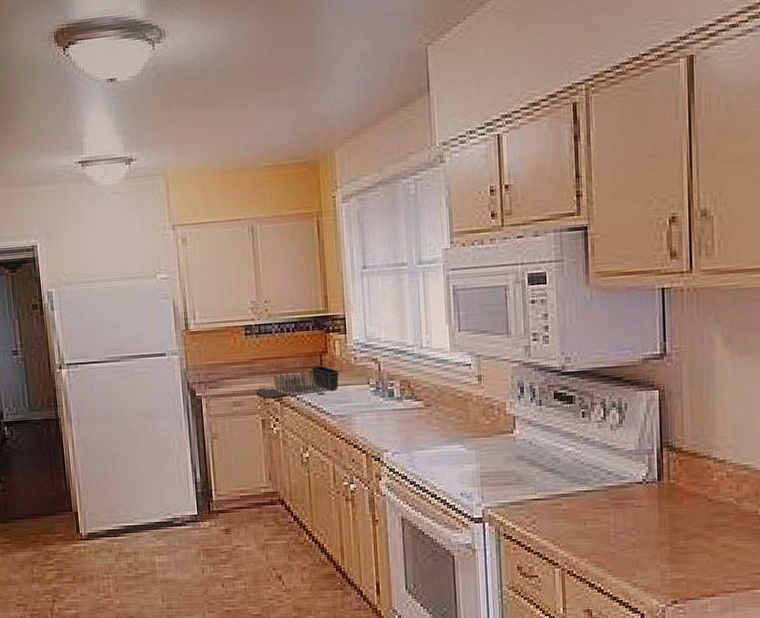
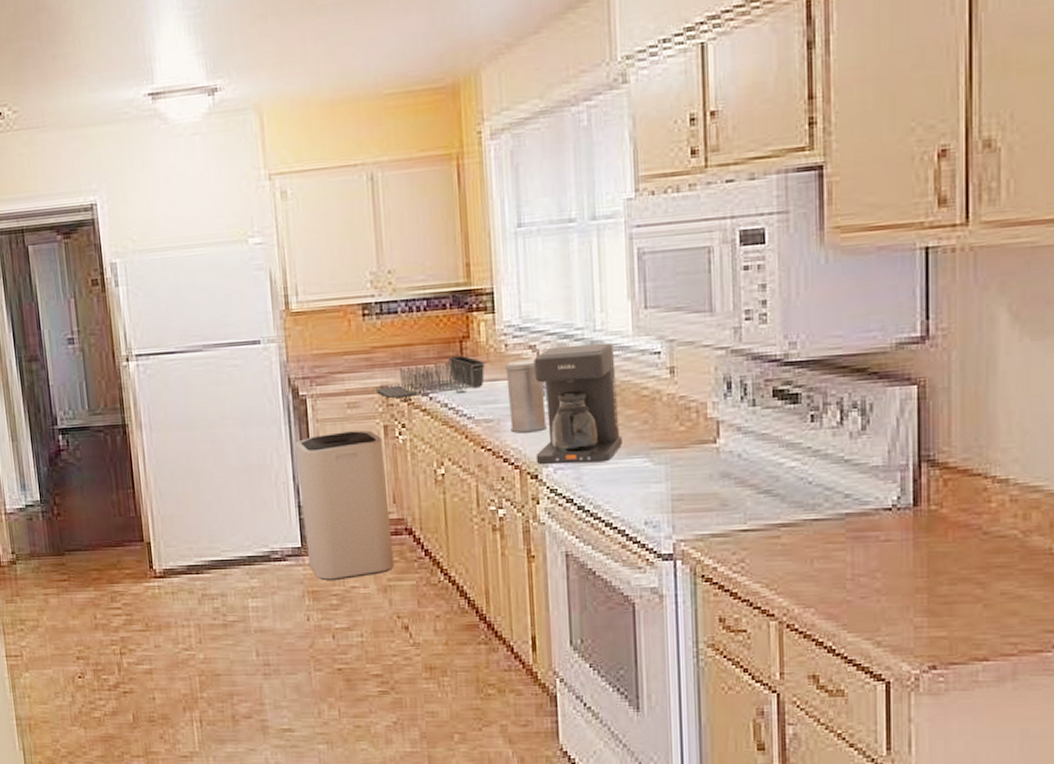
trash can: none [193,423,270,541] -> present [296,430,394,580]
canister: none [355,369,387,426] -> present [506,359,548,433]
coffee maker: none [376,357,443,450] -> present [534,342,622,465]

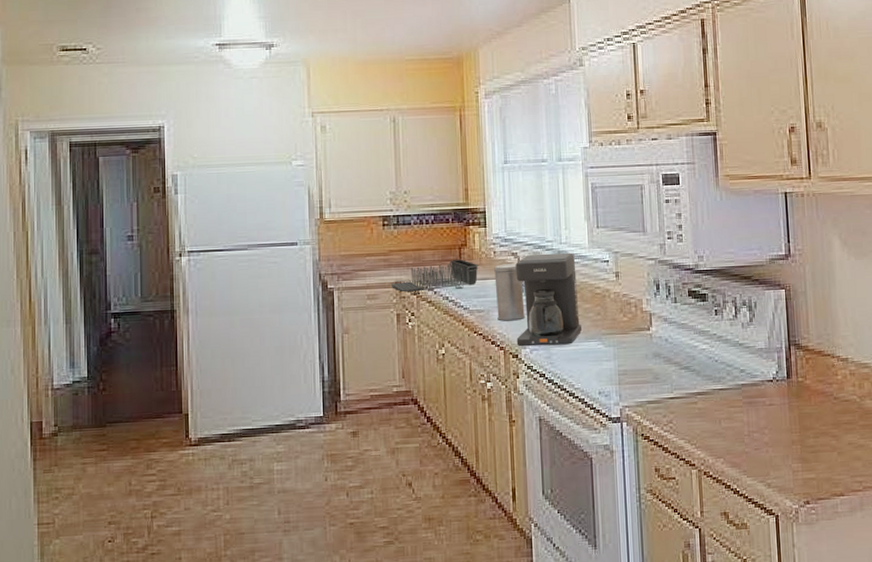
trash can: present [296,430,394,580] -> none [323,318,402,445]

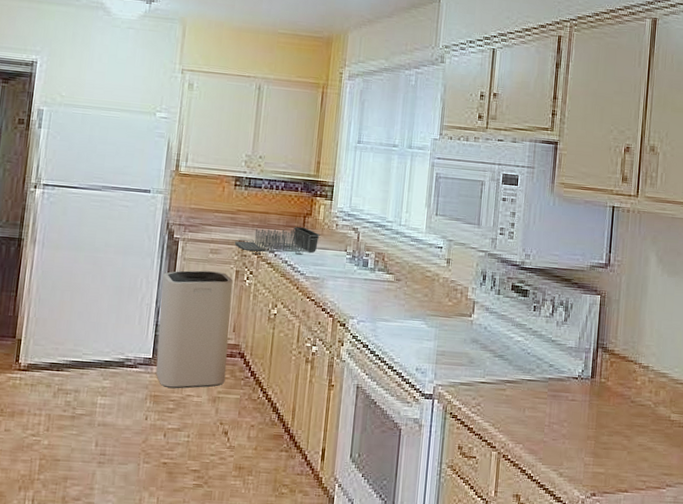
trash can: none [323,318,402,445] -> present [155,270,233,388]
canister: present [494,263,526,321] -> none [331,237,359,292]
coffee maker: present [515,252,581,347] -> none [345,231,411,321]

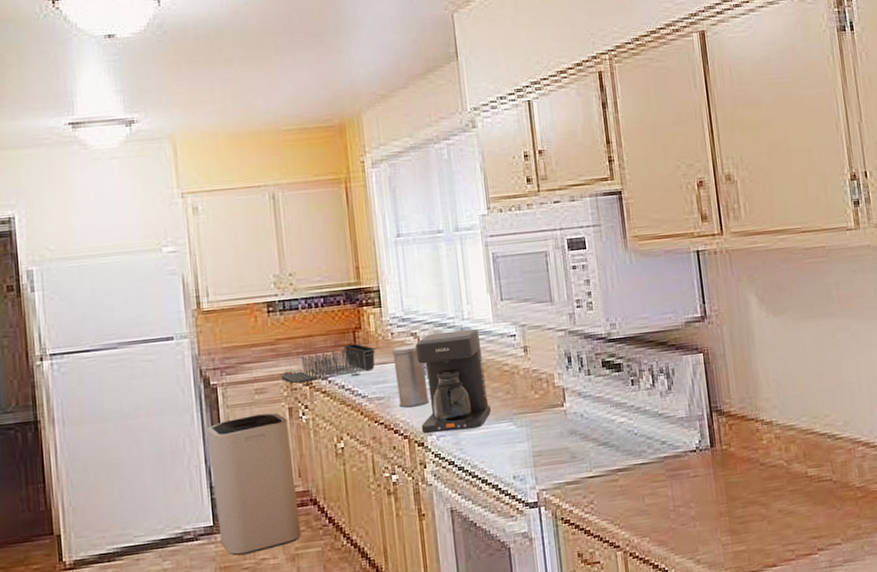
canister: none [331,237,359,292] -> present [392,344,430,408]
coffee maker: none [345,231,411,321] -> present [415,328,491,434]

